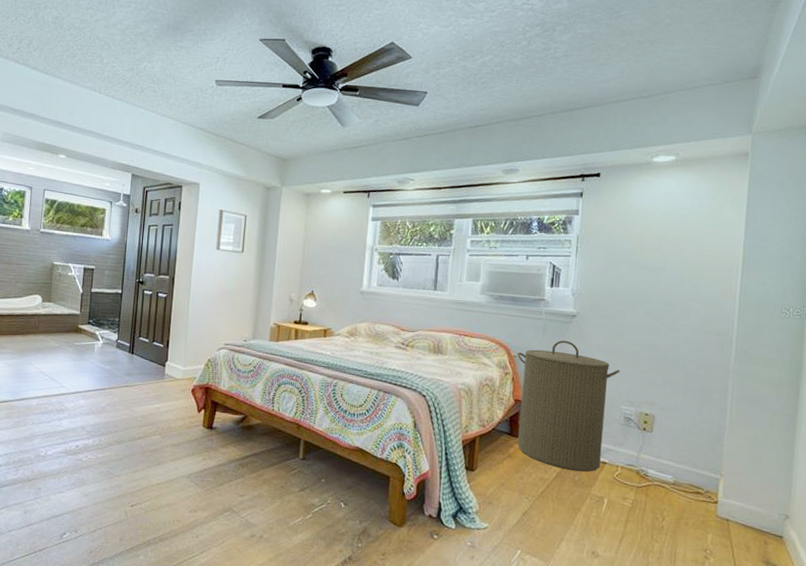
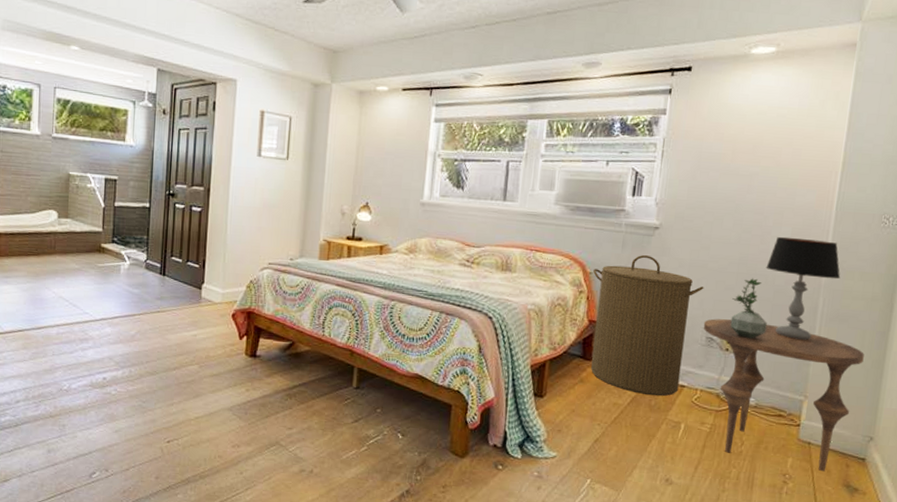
side table: none [621,400,775,548] -> present [703,318,864,472]
potted plant: none [646,363,681,420] -> present [730,278,767,339]
table lamp: none [677,325,748,421] -> present [766,236,841,340]

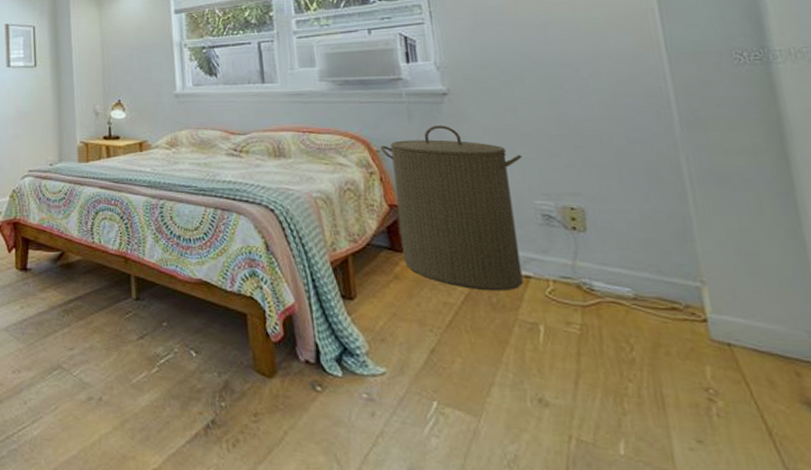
side table: present [703,318,864,472] -> none [533,192,776,384]
potted plant: present [730,278,767,339] -> none [562,140,620,213]
table lamp: present [766,236,841,340] -> none [595,88,701,209]

